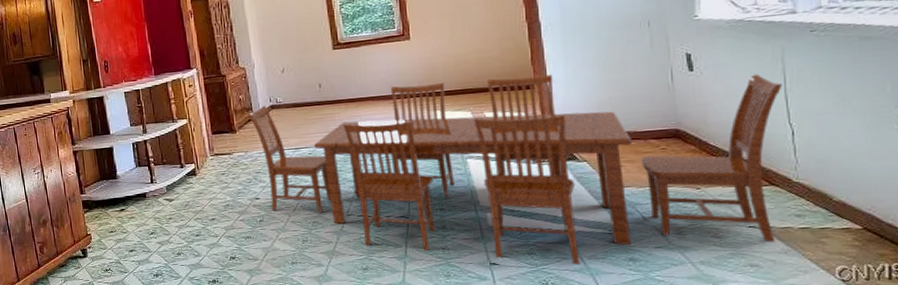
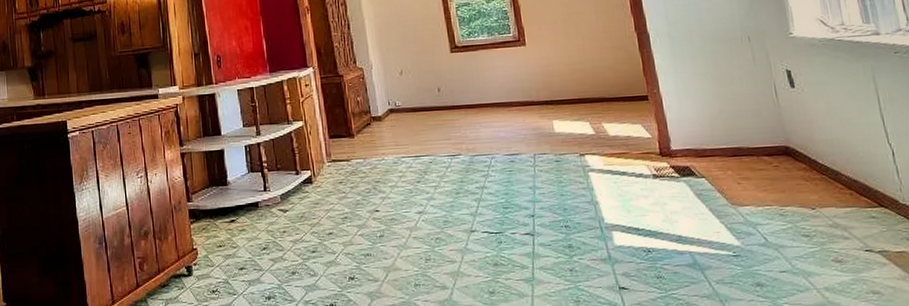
dining set: present [248,74,783,265] -> none [366,86,893,291]

